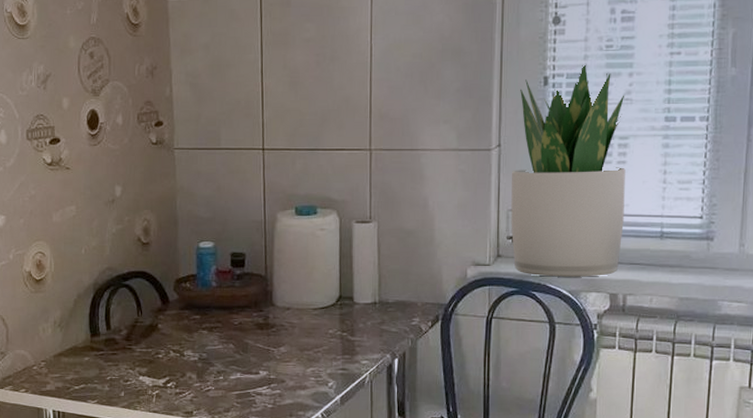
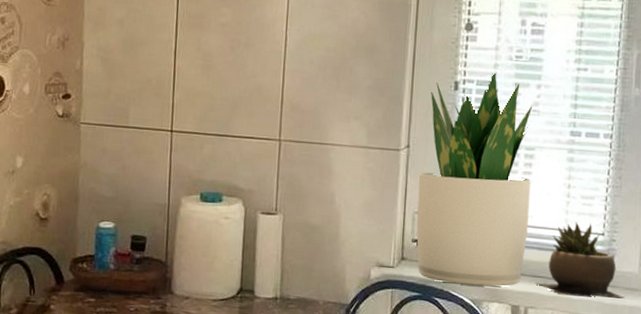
succulent plant: none [633,207,725,280] -> present [535,222,624,298]

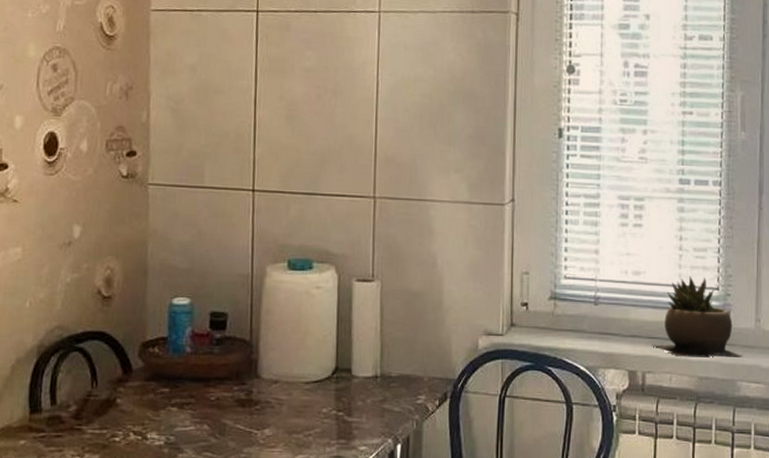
planter: present [416,72,532,287] -> none [525,118,642,352]

